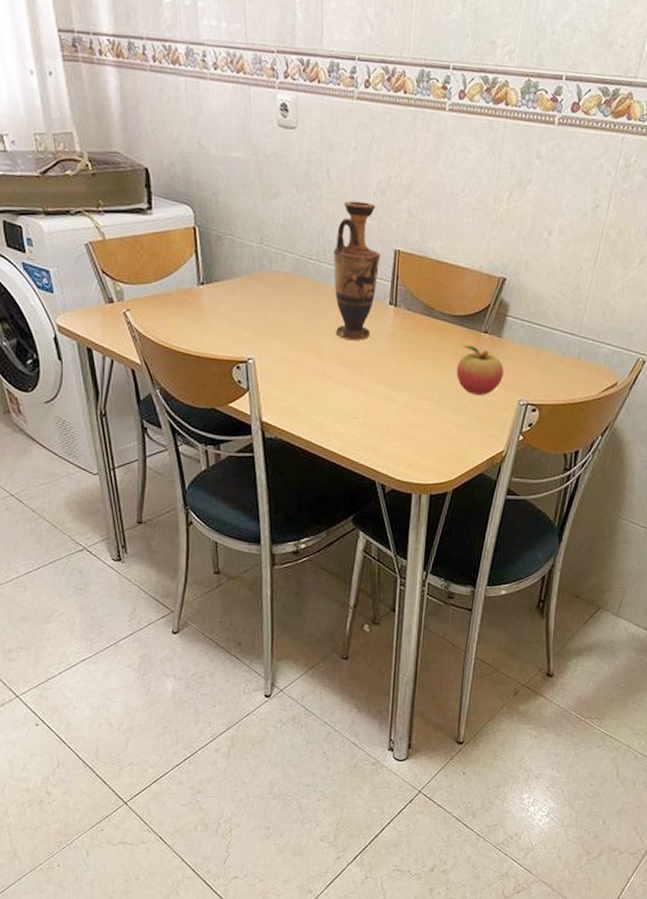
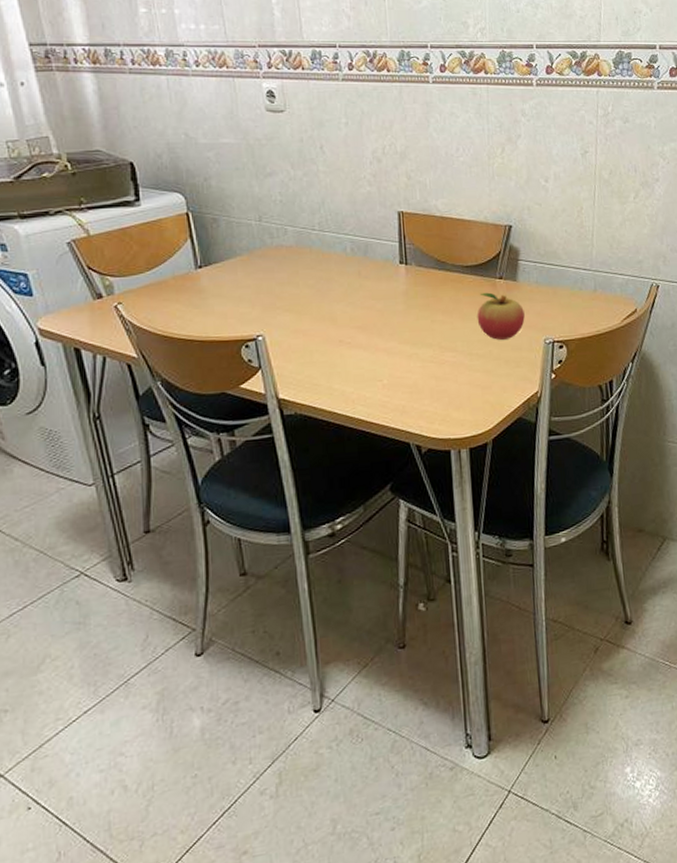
vase: present [333,200,381,340] -> none [336,171,385,303]

